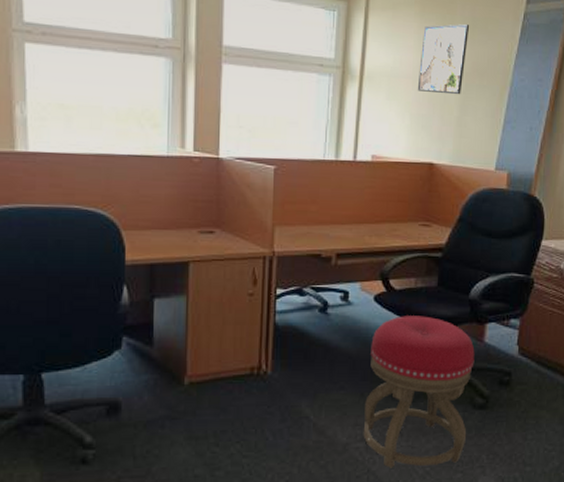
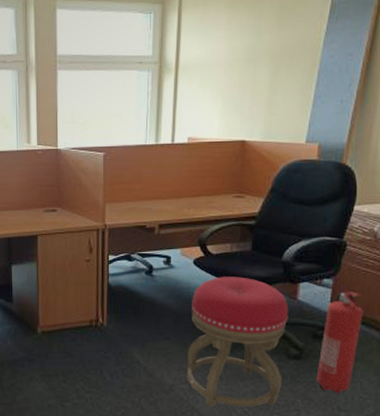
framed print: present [417,23,470,95] -> none [228,9,278,77]
fire extinguisher: none [502,333,549,447] -> present [316,292,363,394]

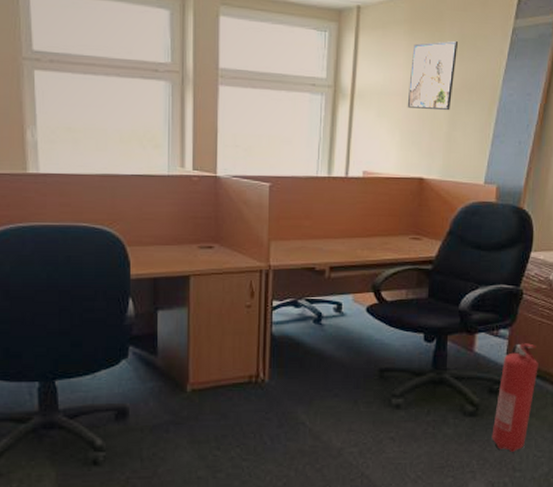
stool: present [187,277,289,407] -> none [356,326,465,472]
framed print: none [228,9,278,77] -> present [407,40,459,111]

